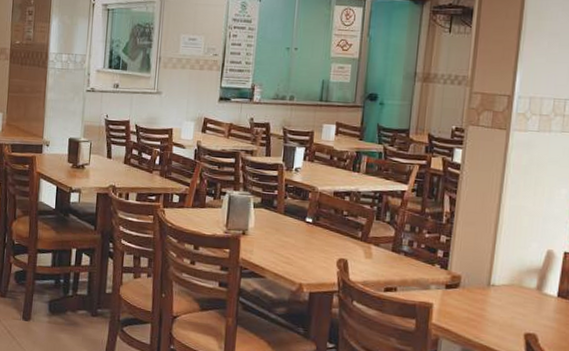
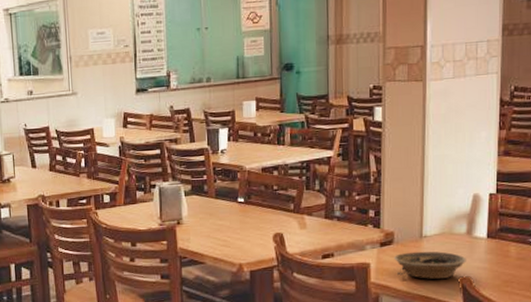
bowl: none [458,298,534,332] -> present [393,251,466,280]

